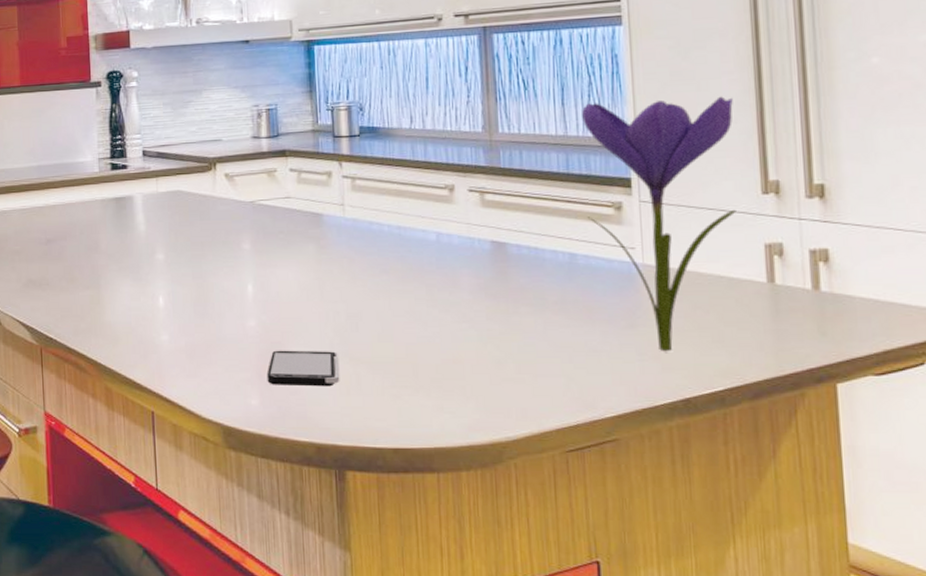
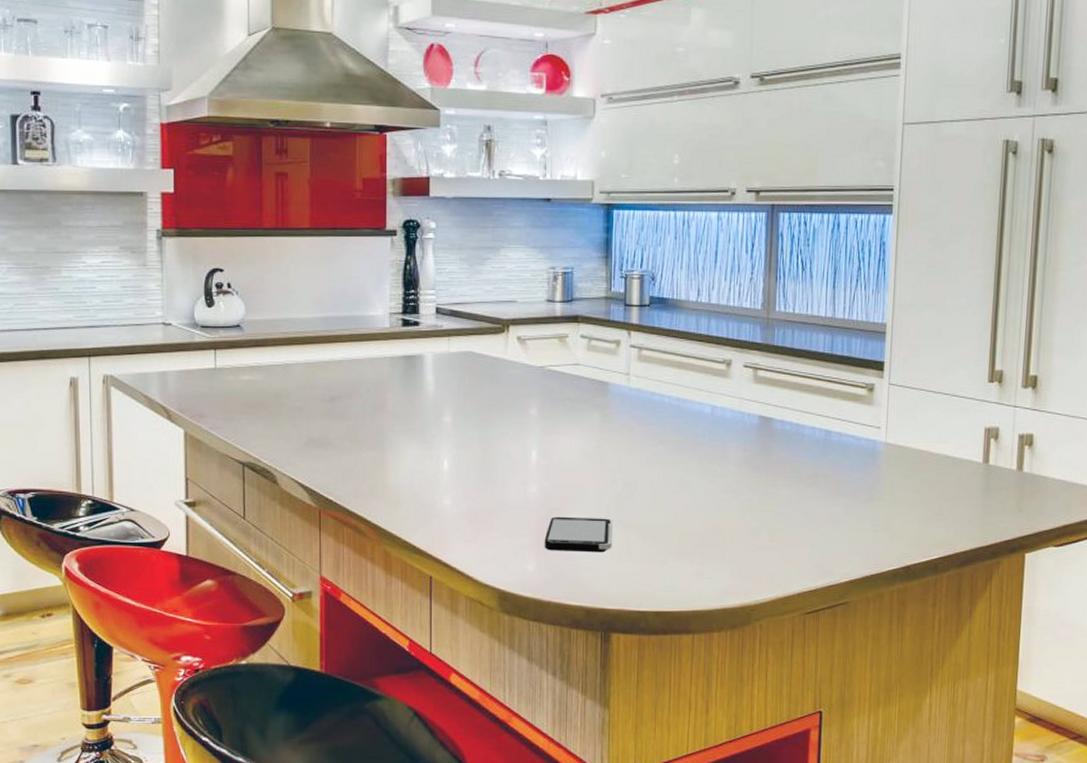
flower: present [582,96,736,352] -> none [844,288,975,524]

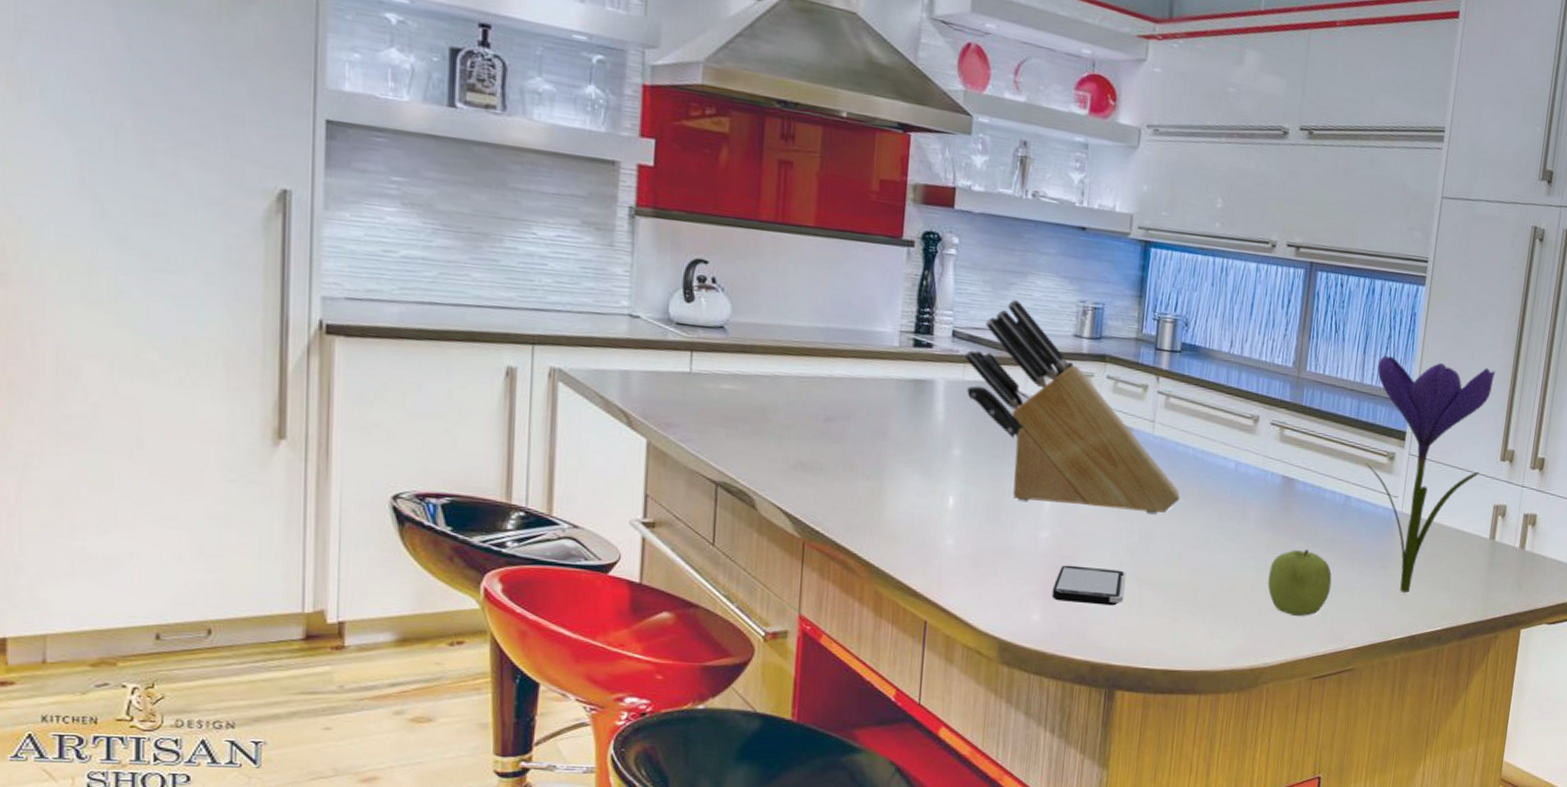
knife block: none [448,274,660,463] -> present [964,300,1181,515]
fruit: none [753,487,818,553] -> present [1268,550,1332,617]
flower: none [844,288,975,524] -> present [1366,355,1495,594]

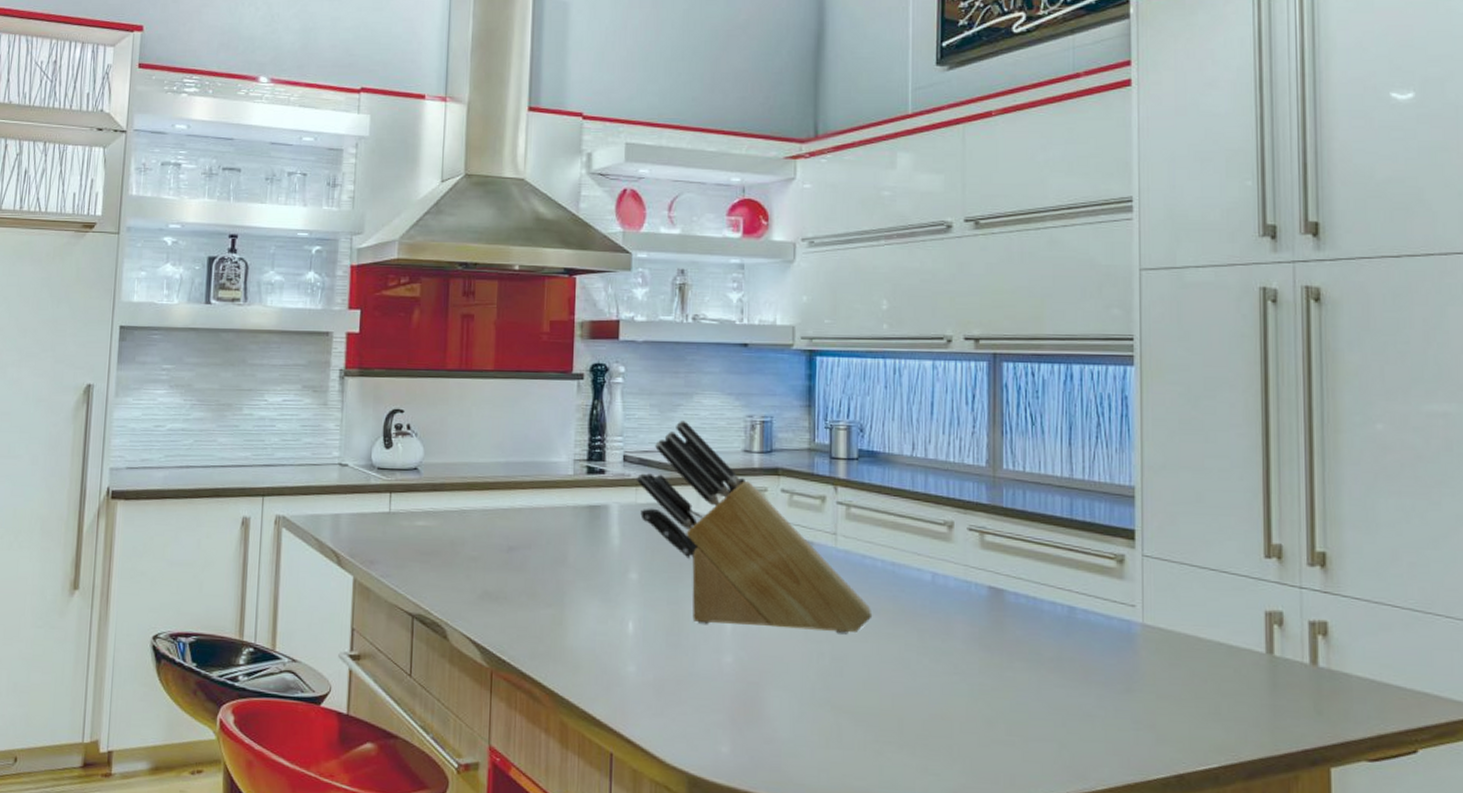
smartphone: present [1051,565,1127,606] -> none [740,691,820,737]
fruit: present [1268,550,1332,617] -> none [986,671,1065,751]
flower: present [1366,355,1495,594] -> none [1089,445,1240,722]

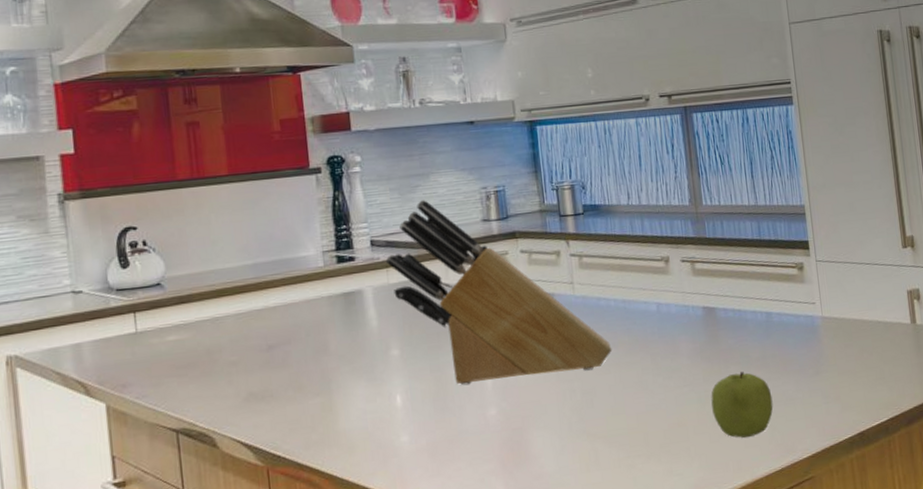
fruit: none [986,671,1065,751] -> present [711,372,774,438]

